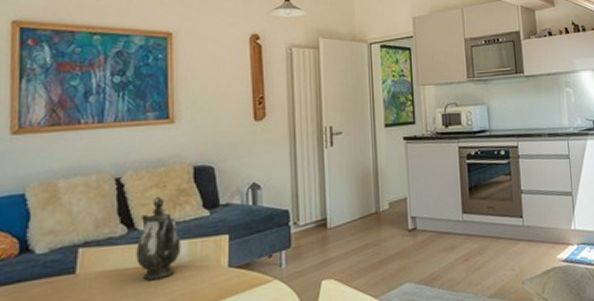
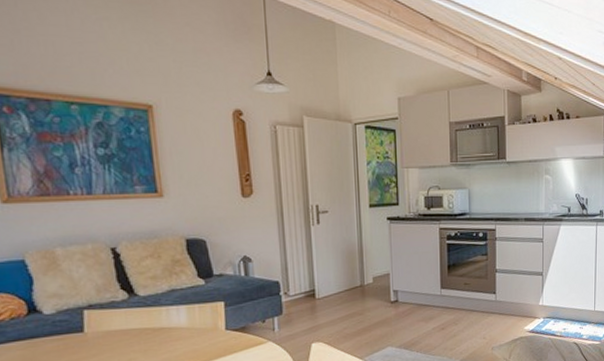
teapot: present [136,197,181,281] -> none [138,266,180,340]

